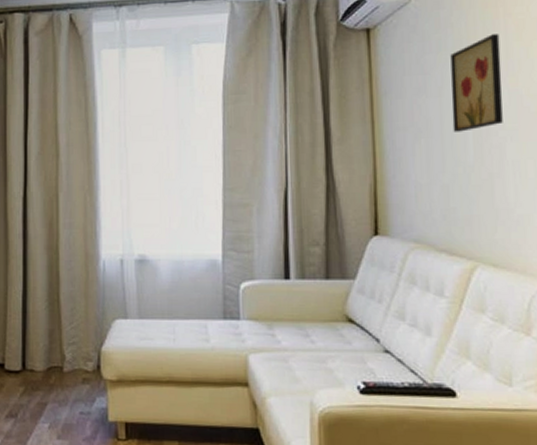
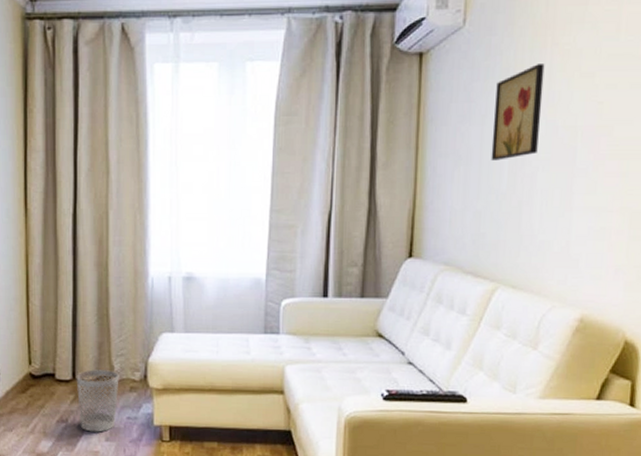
wastebasket: none [26,359,71,429] -> present [76,369,119,432]

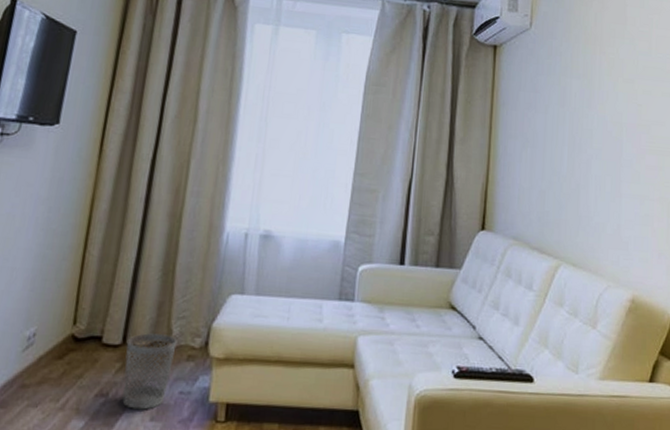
wall art: present [491,64,545,160] -> none [553,67,595,146]

